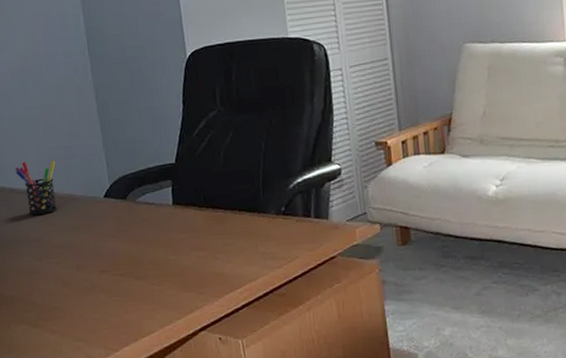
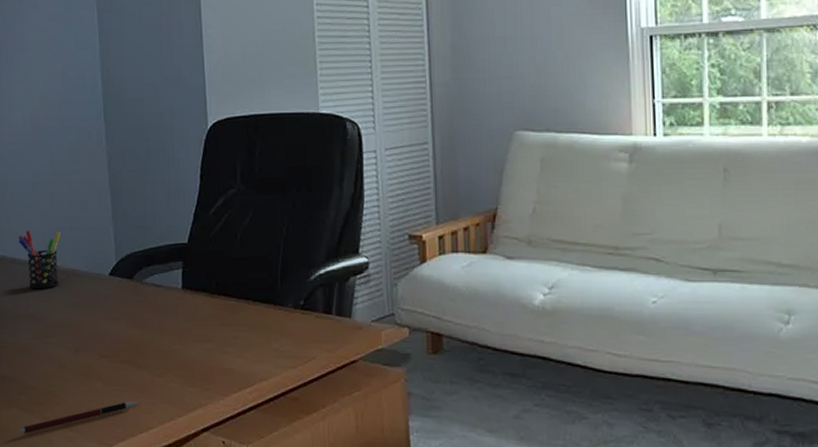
pen: none [30,309,139,347] -> present [20,401,138,434]

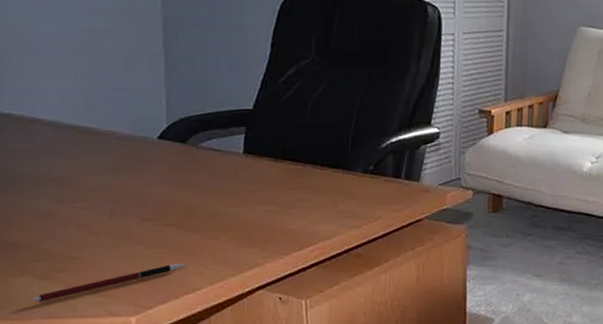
pen holder: present [18,231,61,290] -> none [41,89,99,152]

